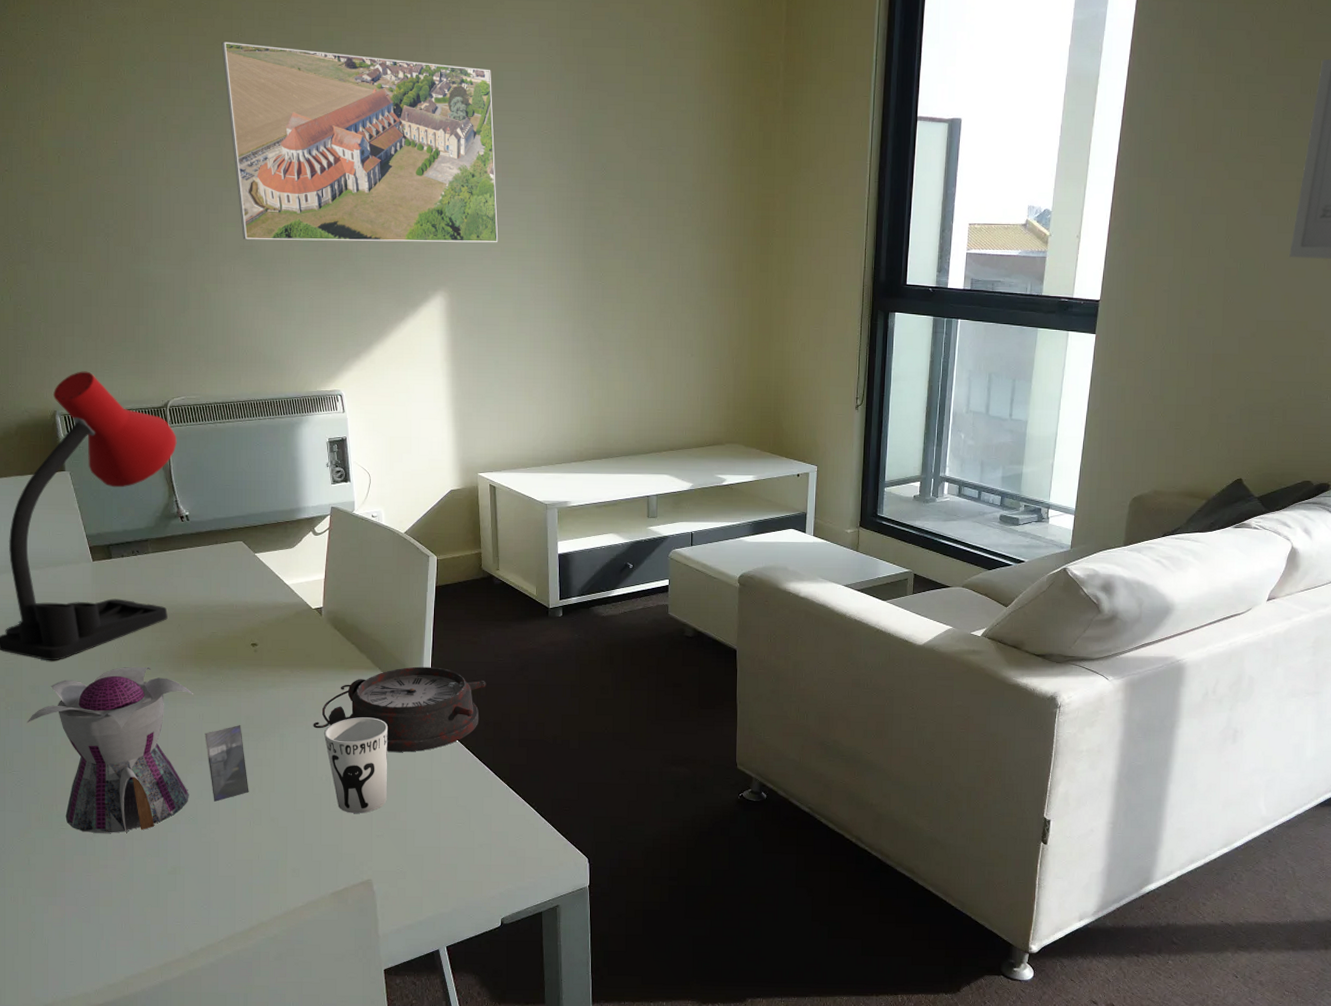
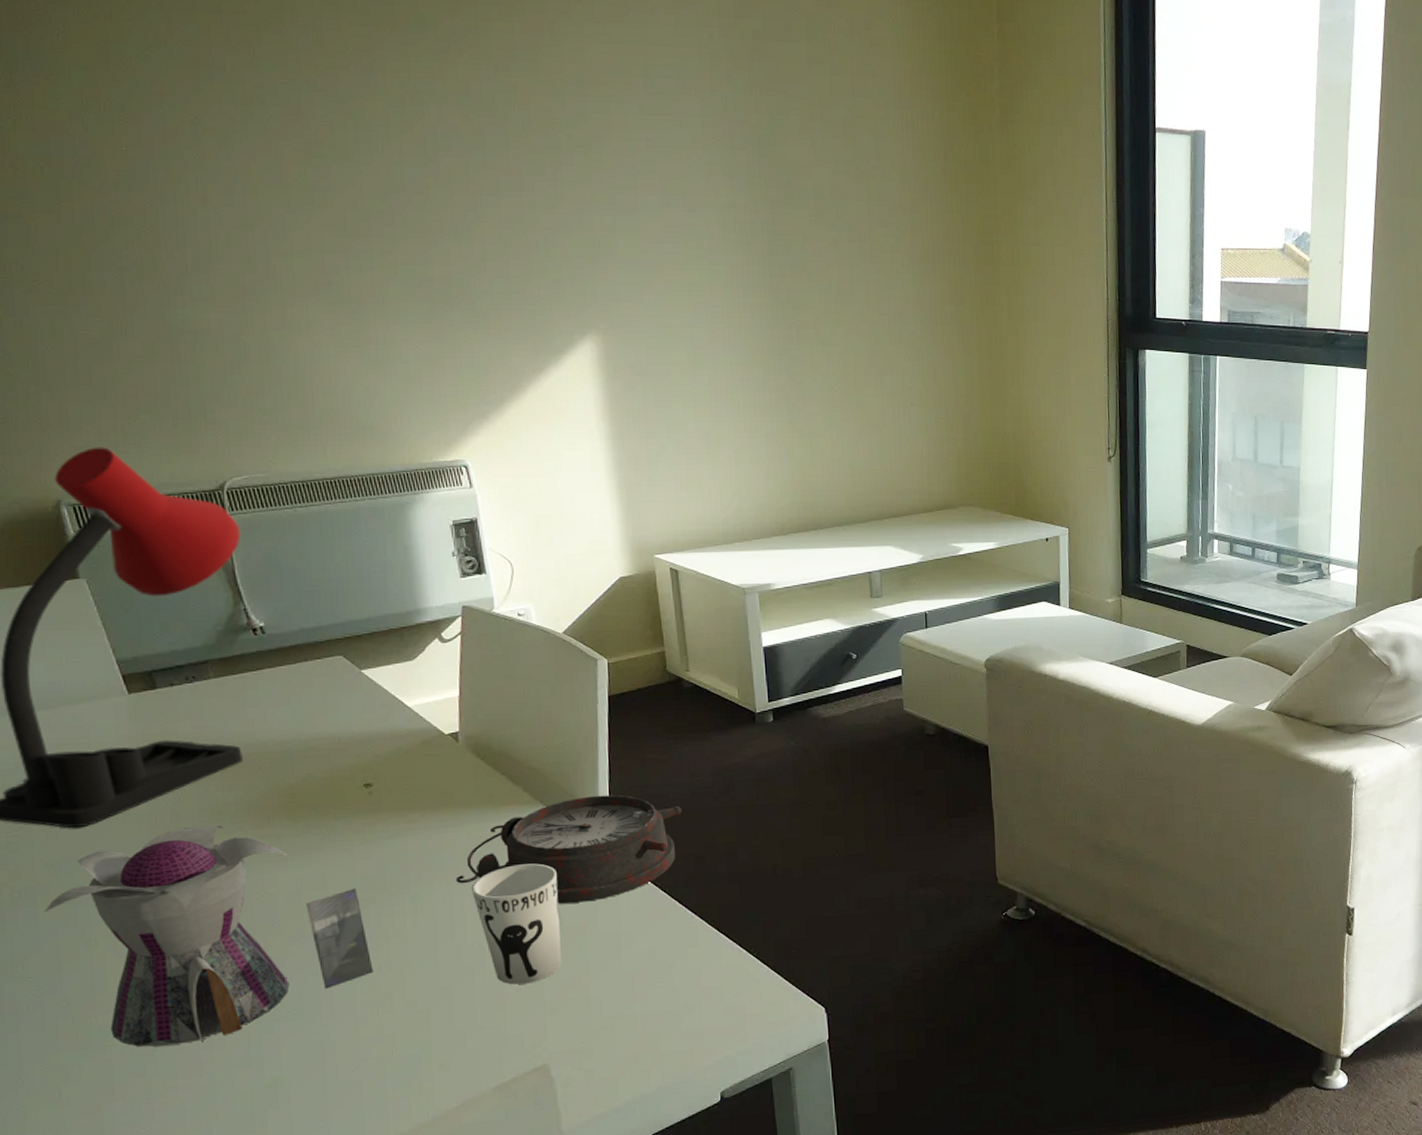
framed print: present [221,41,499,243] -> none [270,22,661,275]

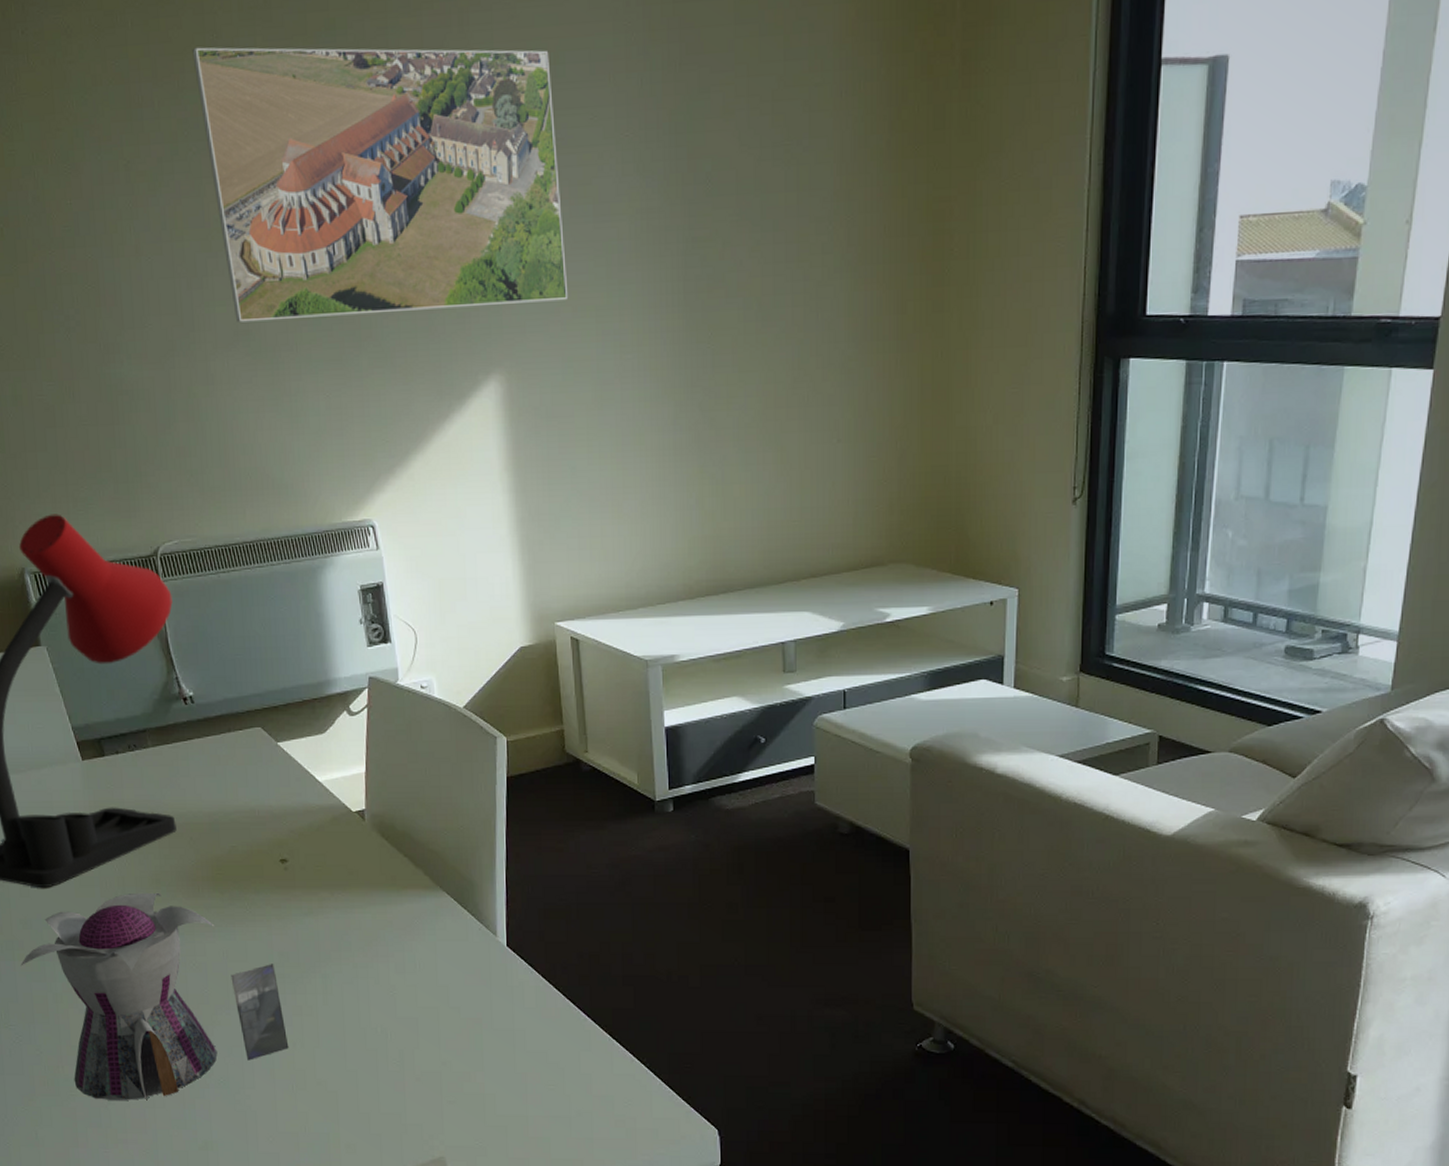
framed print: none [270,22,661,275] -> present [192,47,569,323]
alarm clock: present [455,794,682,904] -> none [361,883,578,995]
cup: present [471,863,562,985] -> none [375,951,458,1074]

